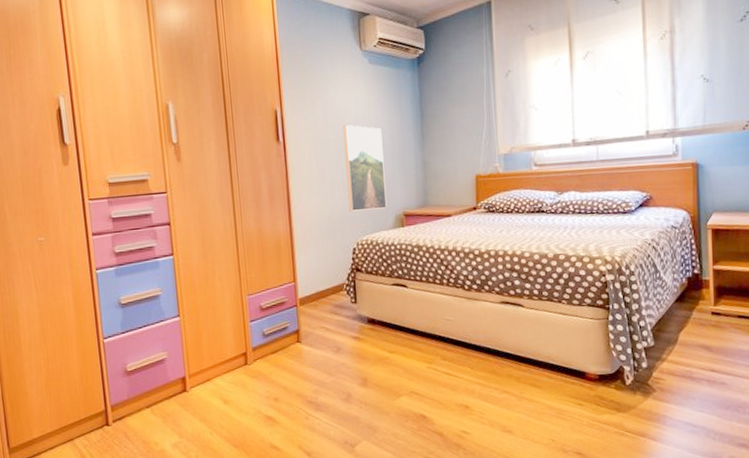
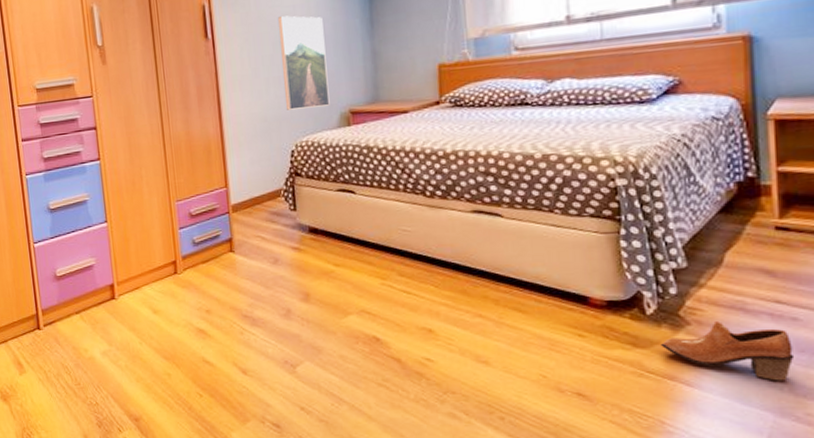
shoe: none [635,388,723,432] -> present [660,322,795,380]

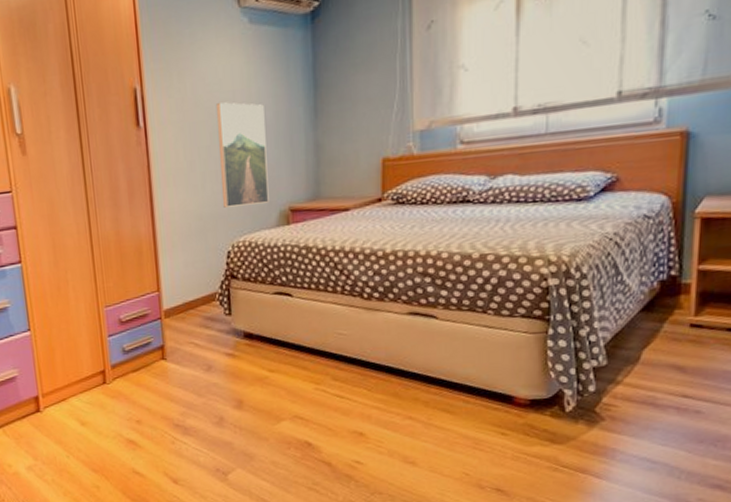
shoe: present [660,322,795,380] -> none [575,416,694,469]

